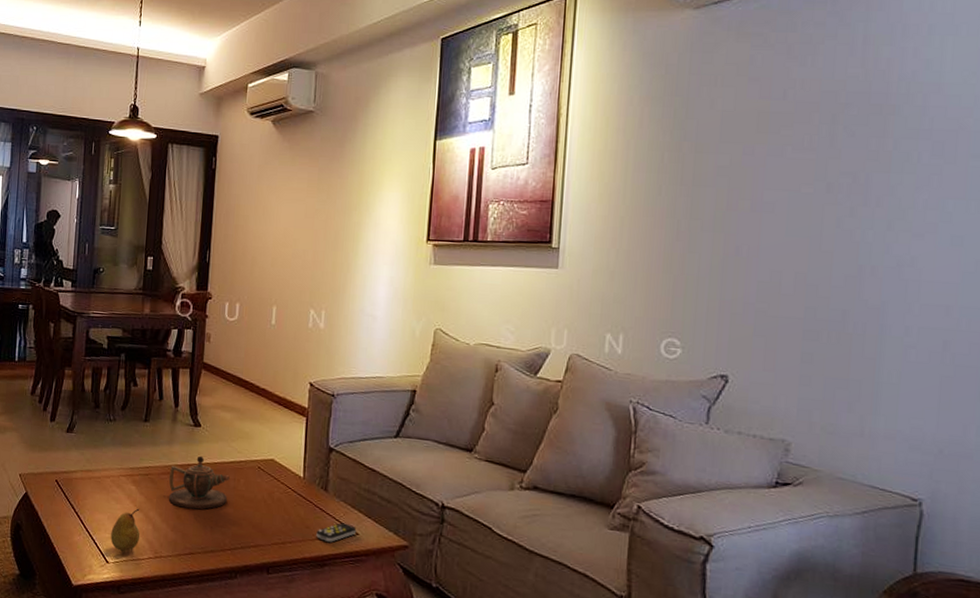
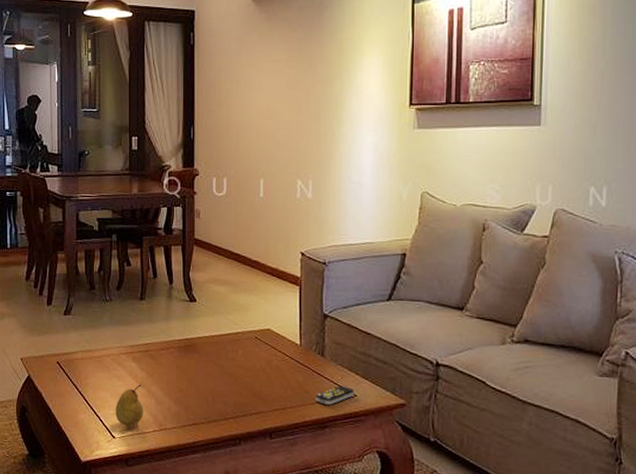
teapot: present [168,455,230,510] -> none [168,329,228,382]

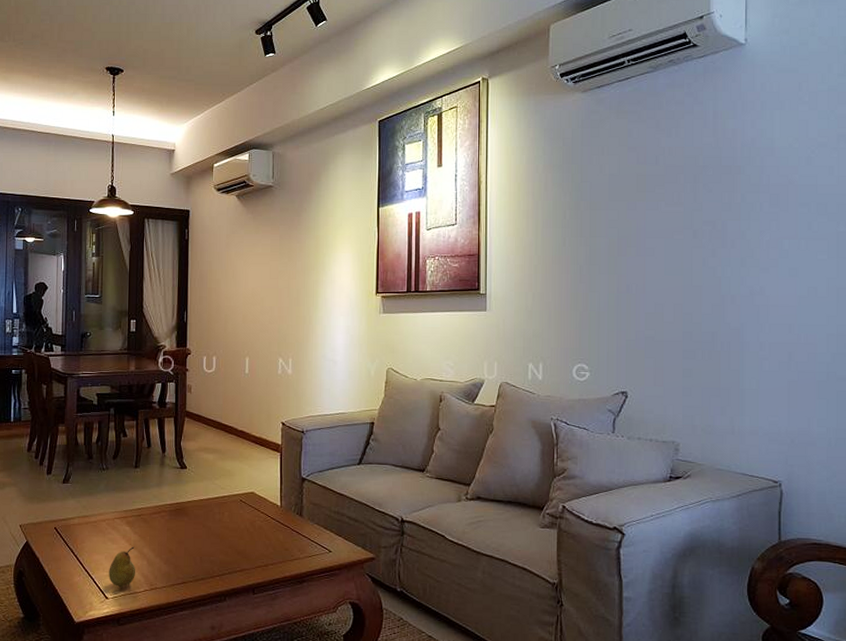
remote control: present [316,386,355,405] -> none [295,543,330,561]

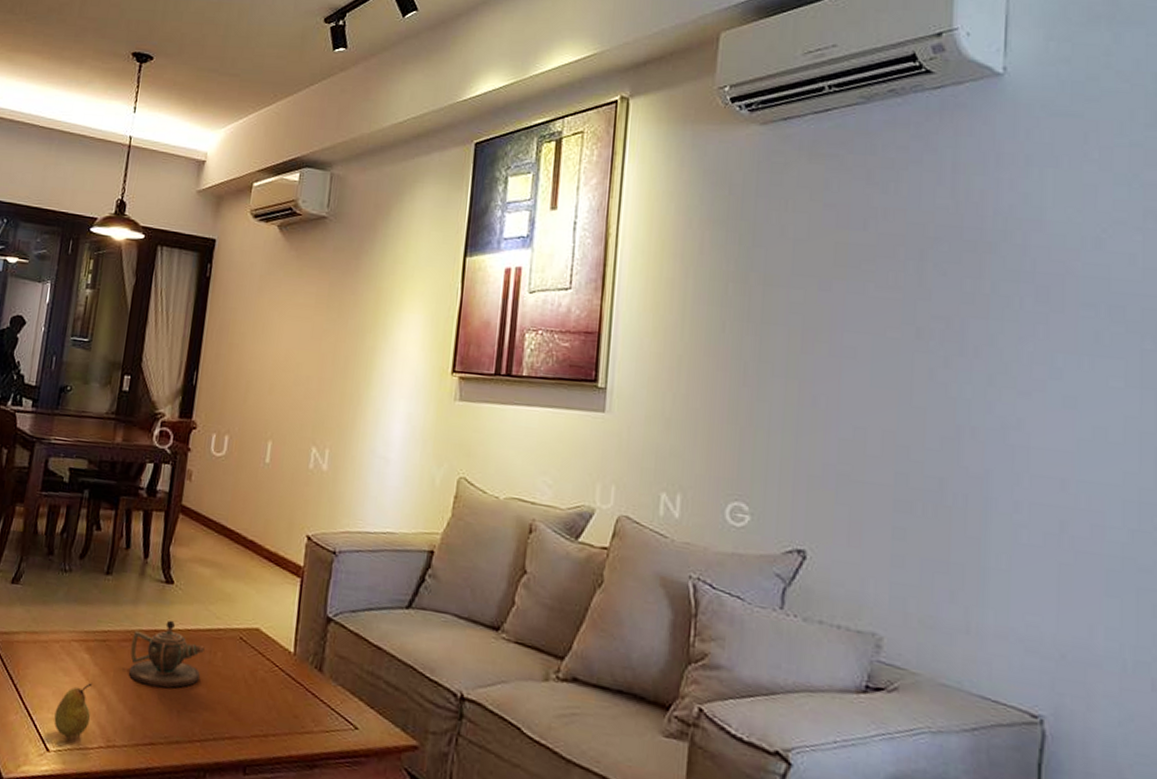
teapot: none [159,494,215,543] -> present [129,619,205,688]

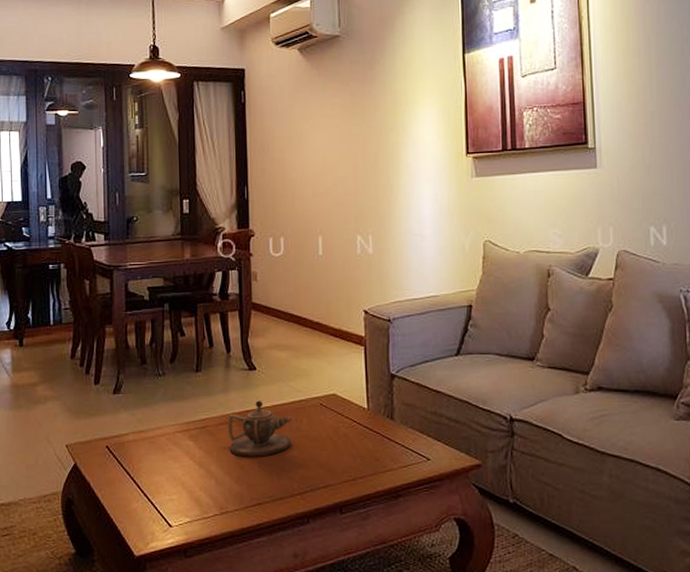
fruit: present [54,683,93,739] -> none [171,464,203,513]

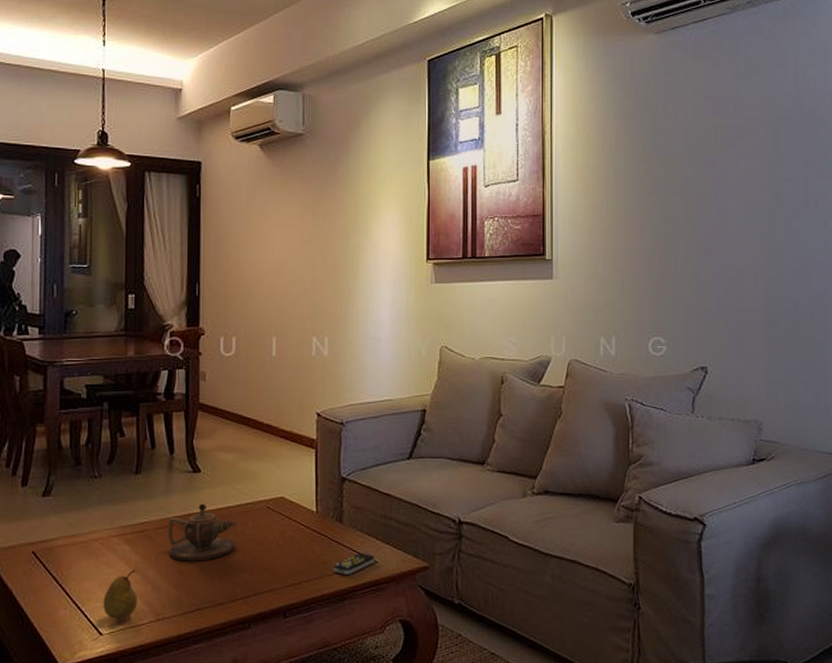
fruit: none [171,464,203,513] -> present [103,569,138,621]
remote control: none [387,450,428,472] -> present [334,553,375,575]

